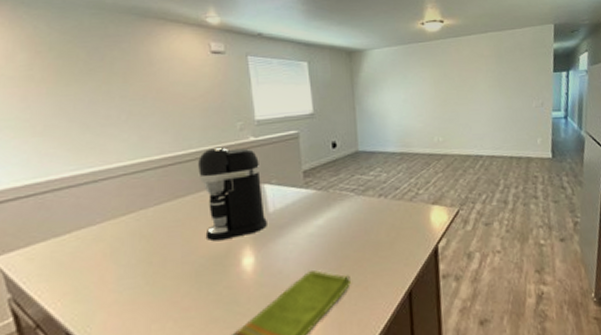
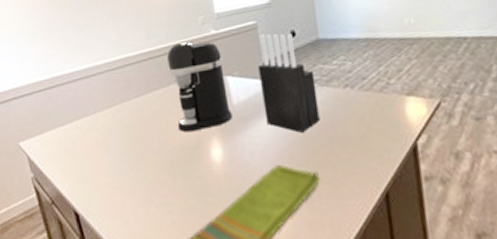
knife block: none [297,143,355,239] -> present [258,33,320,133]

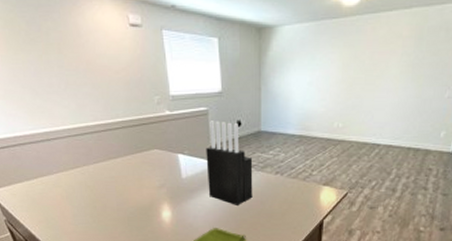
coffee maker: present [166,41,232,133] -> none [123,118,181,197]

